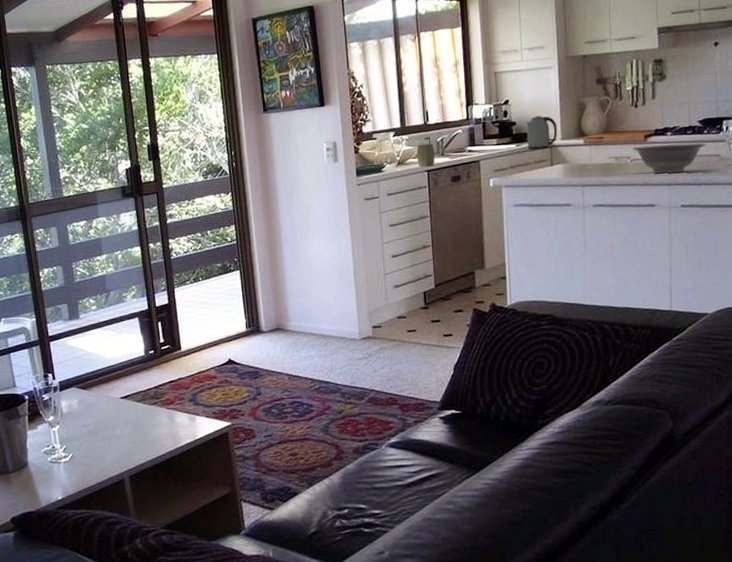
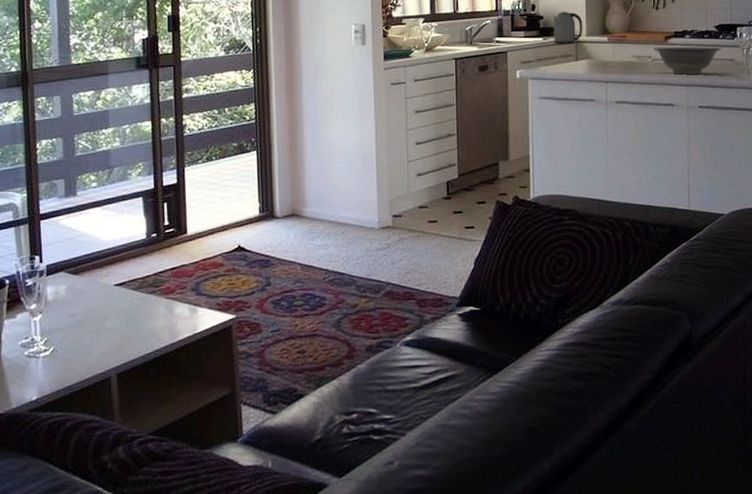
soap dispenser: present [416,137,436,167] -> none [445,25,464,55]

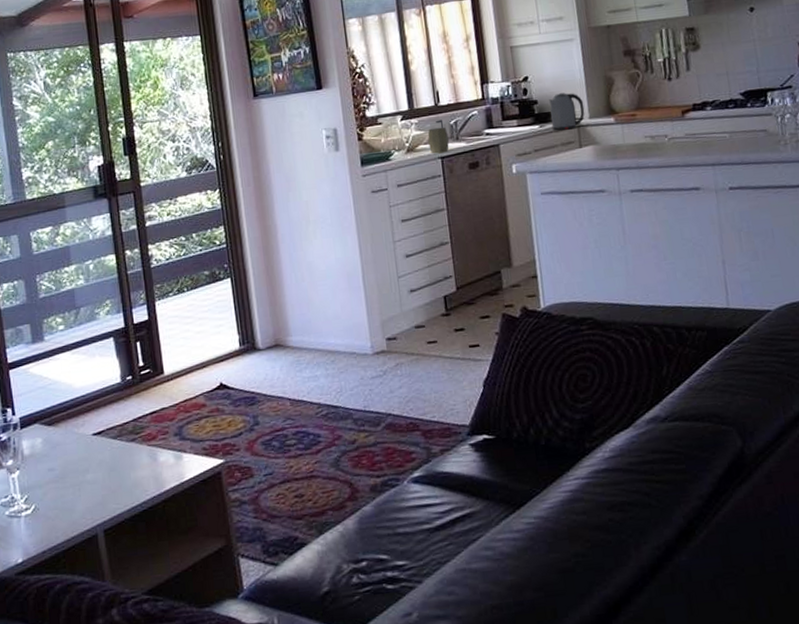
soap dispenser: none [445,25,464,55] -> present [427,119,450,154]
bowl: present [653,46,722,75] -> none [669,117,751,154]

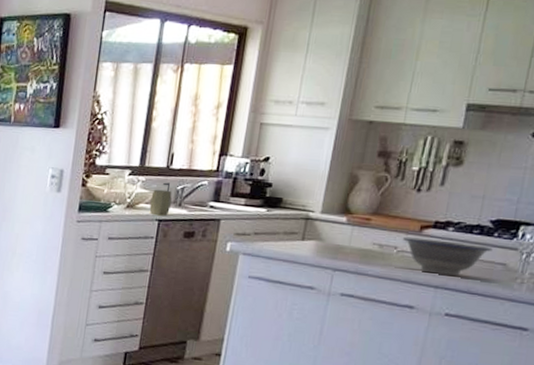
kettle: present [549,93,585,131] -> none [278,181,320,220]
bowl: none [669,117,751,154] -> present [402,236,493,276]

